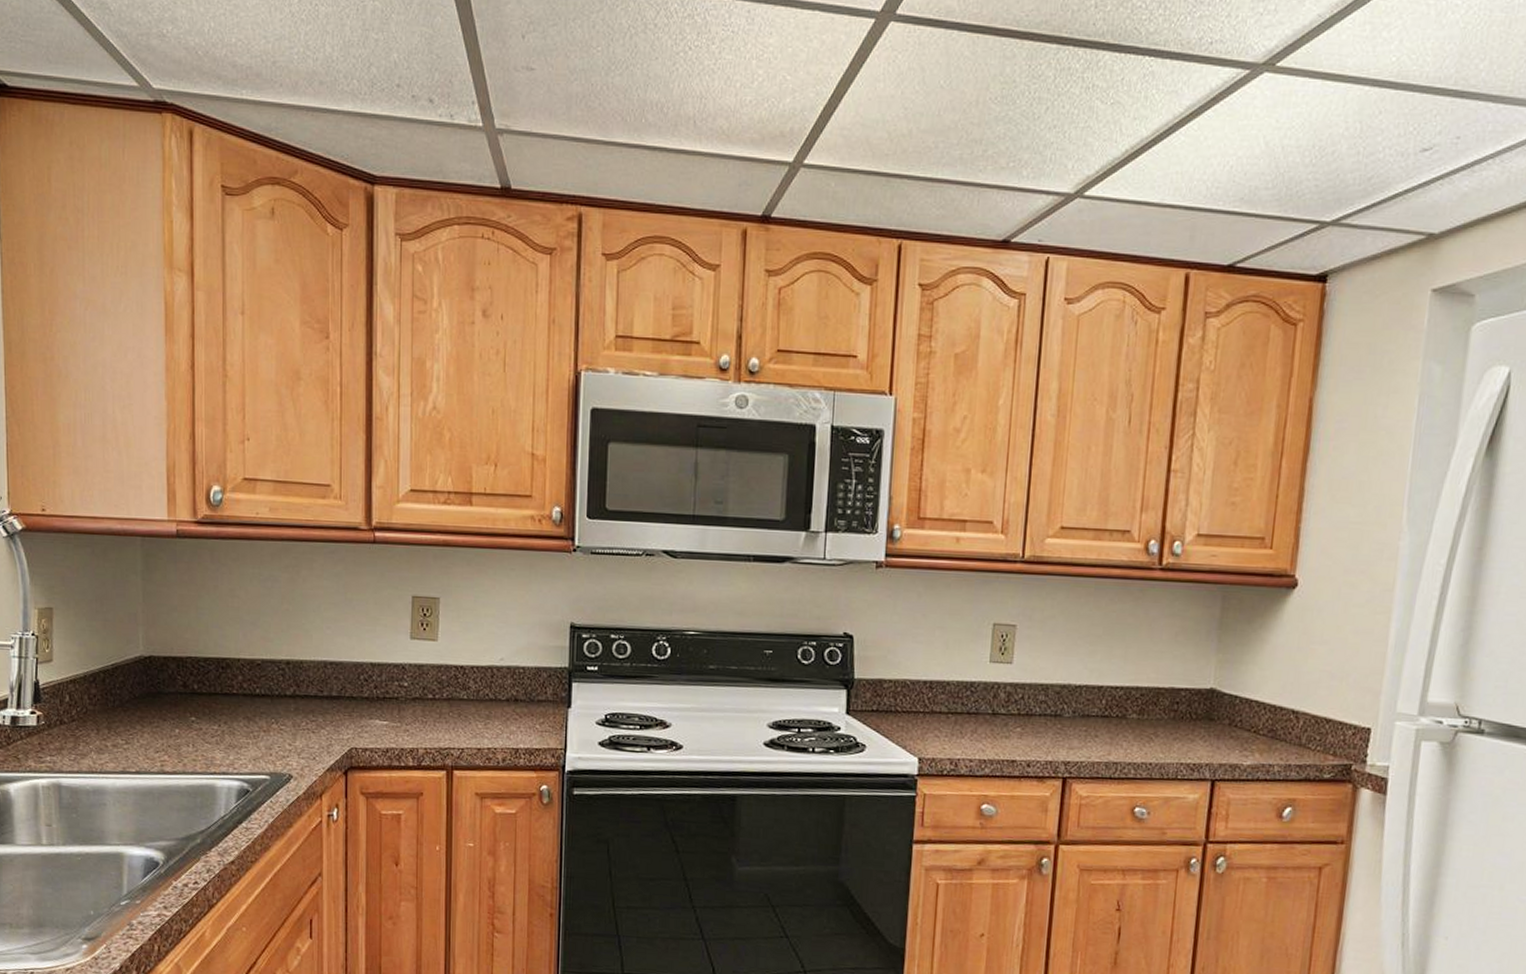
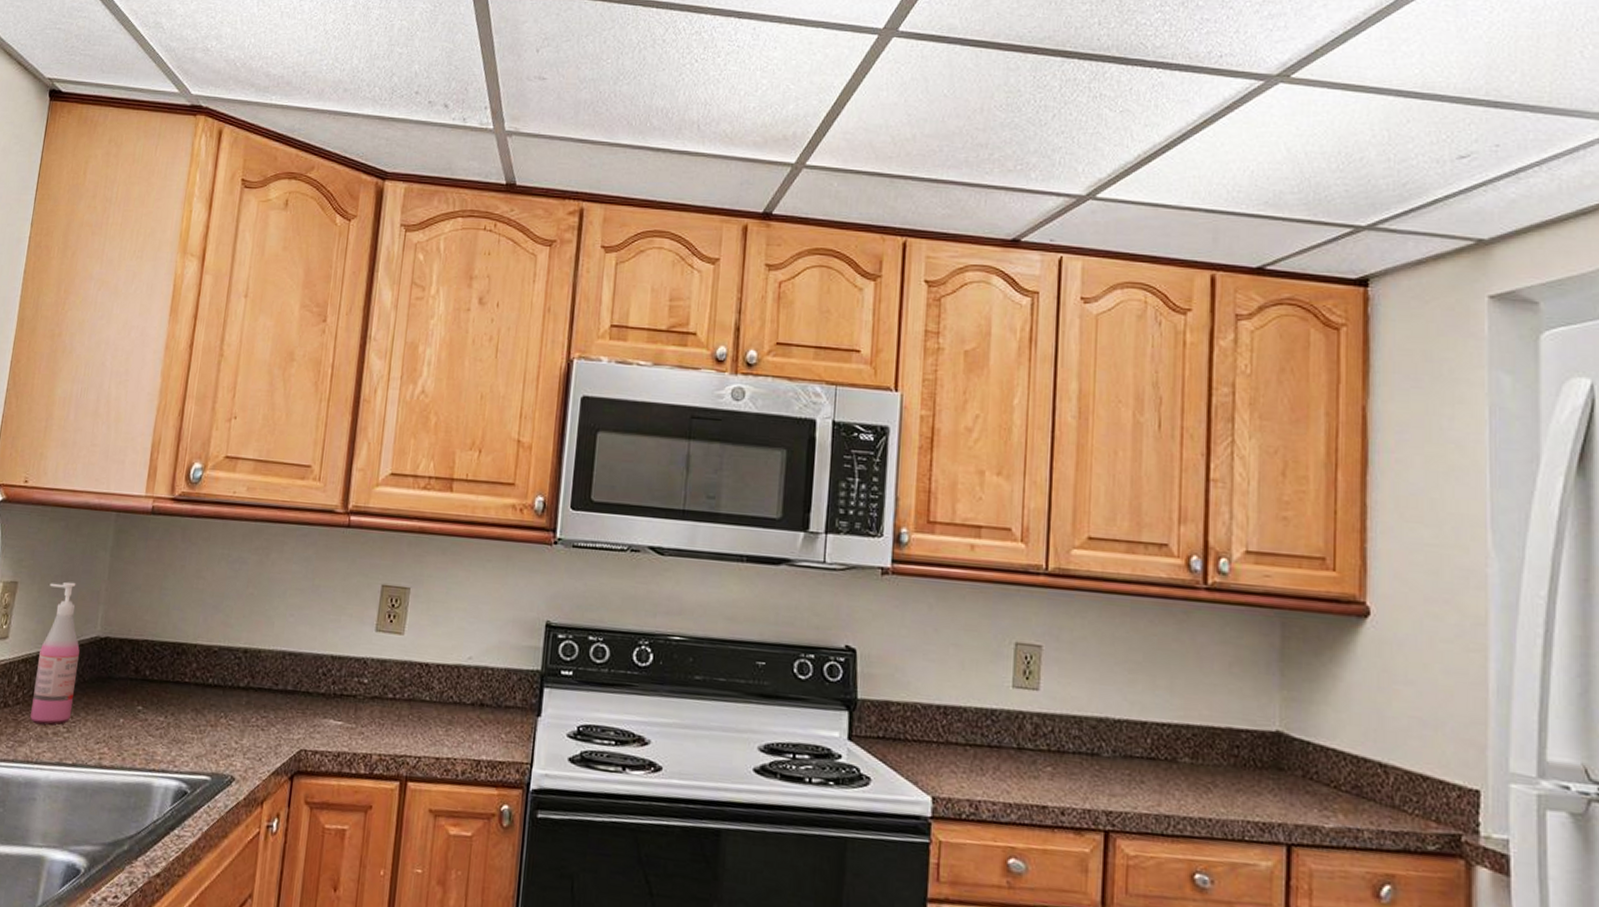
soap dispenser: none [85,605,128,738] -> present [30,581,80,725]

